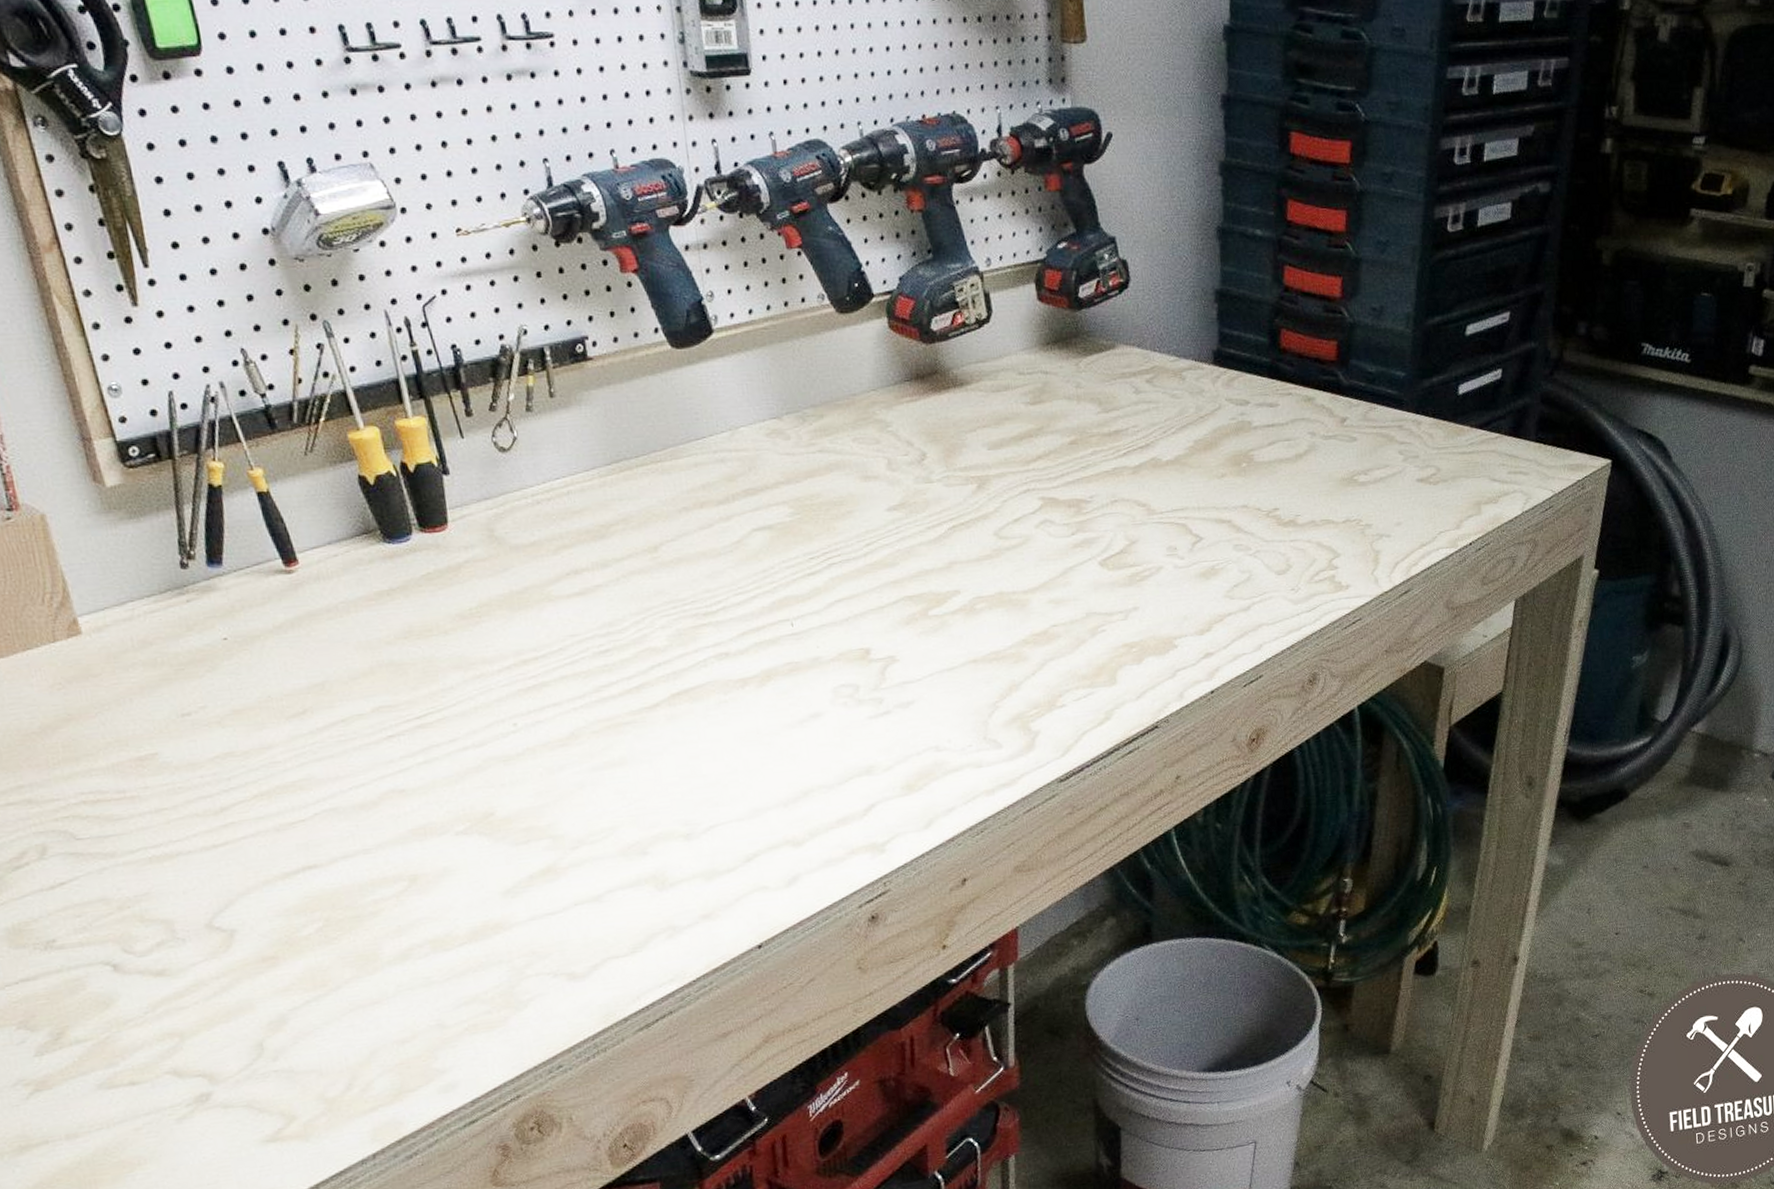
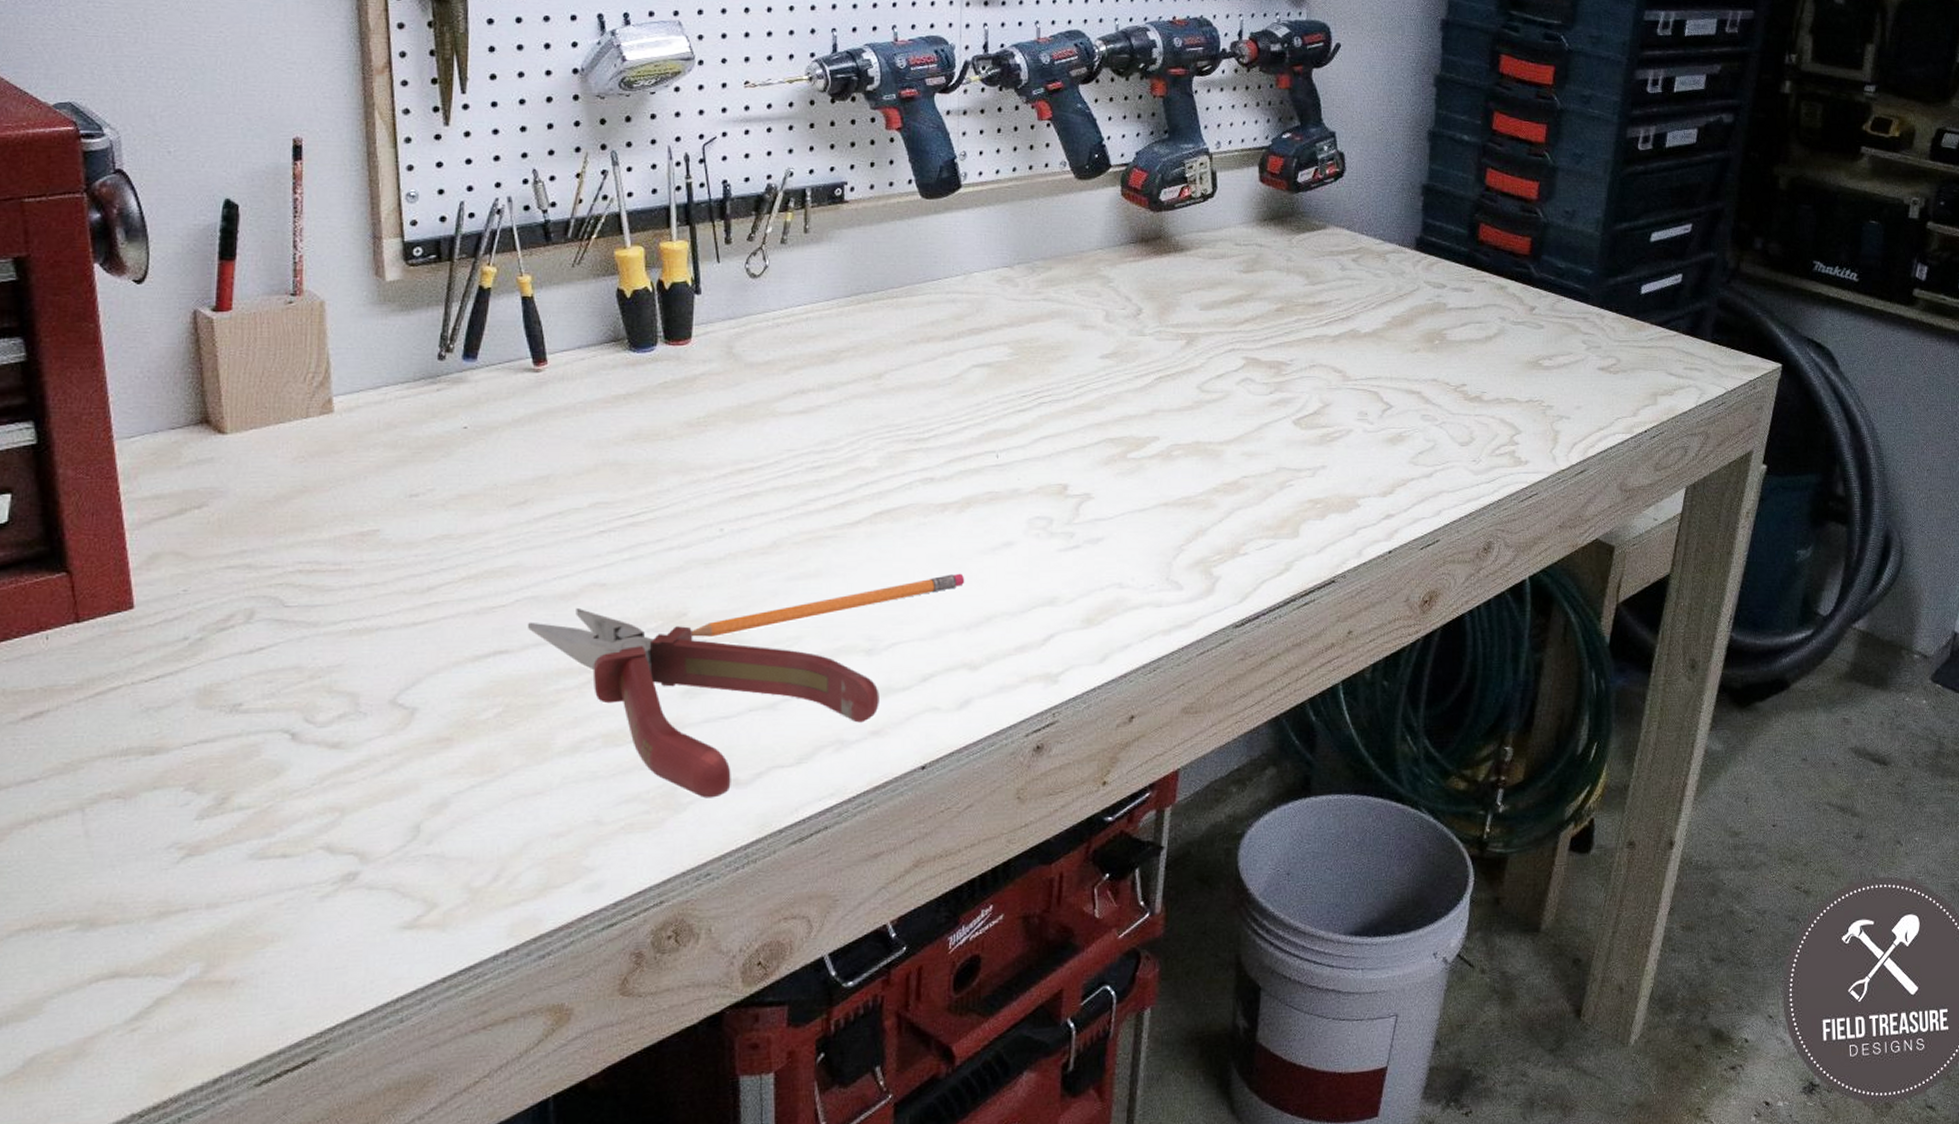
pliers: none [332,816,706,994] -> present [528,607,879,799]
pencil: none [501,749,776,836] -> present [690,573,965,637]

